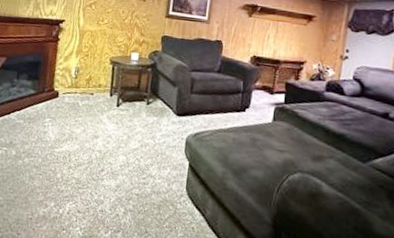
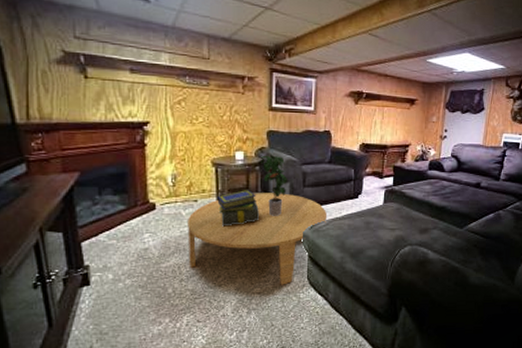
coffee table: none [78,93,212,191] -> present [188,193,328,285]
stack of books: none [110,89,147,123] -> present [217,190,260,227]
potted plant: none [152,57,176,119] -> present [260,154,287,216]

